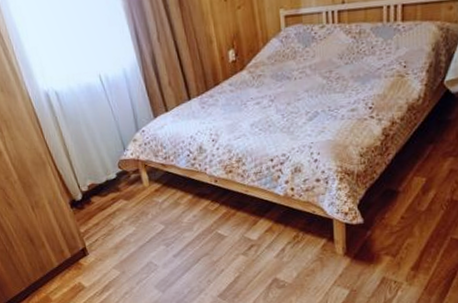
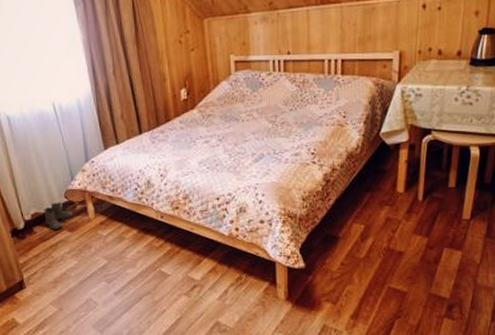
boots: none [99,172,129,200] -> present [44,202,74,231]

